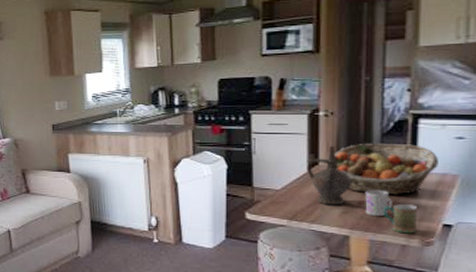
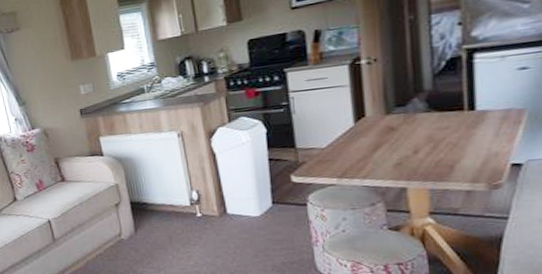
ceremonial vessel: present [307,146,353,205] -> none [352,95,405,158]
fruit basket: present [335,143,438,195] -> none [382,82,501,141]
mug: present [365,189,392,217] -> none [420,135,452,165]
mug: present [383,203,417,234] -> none [442,146,481,179]

